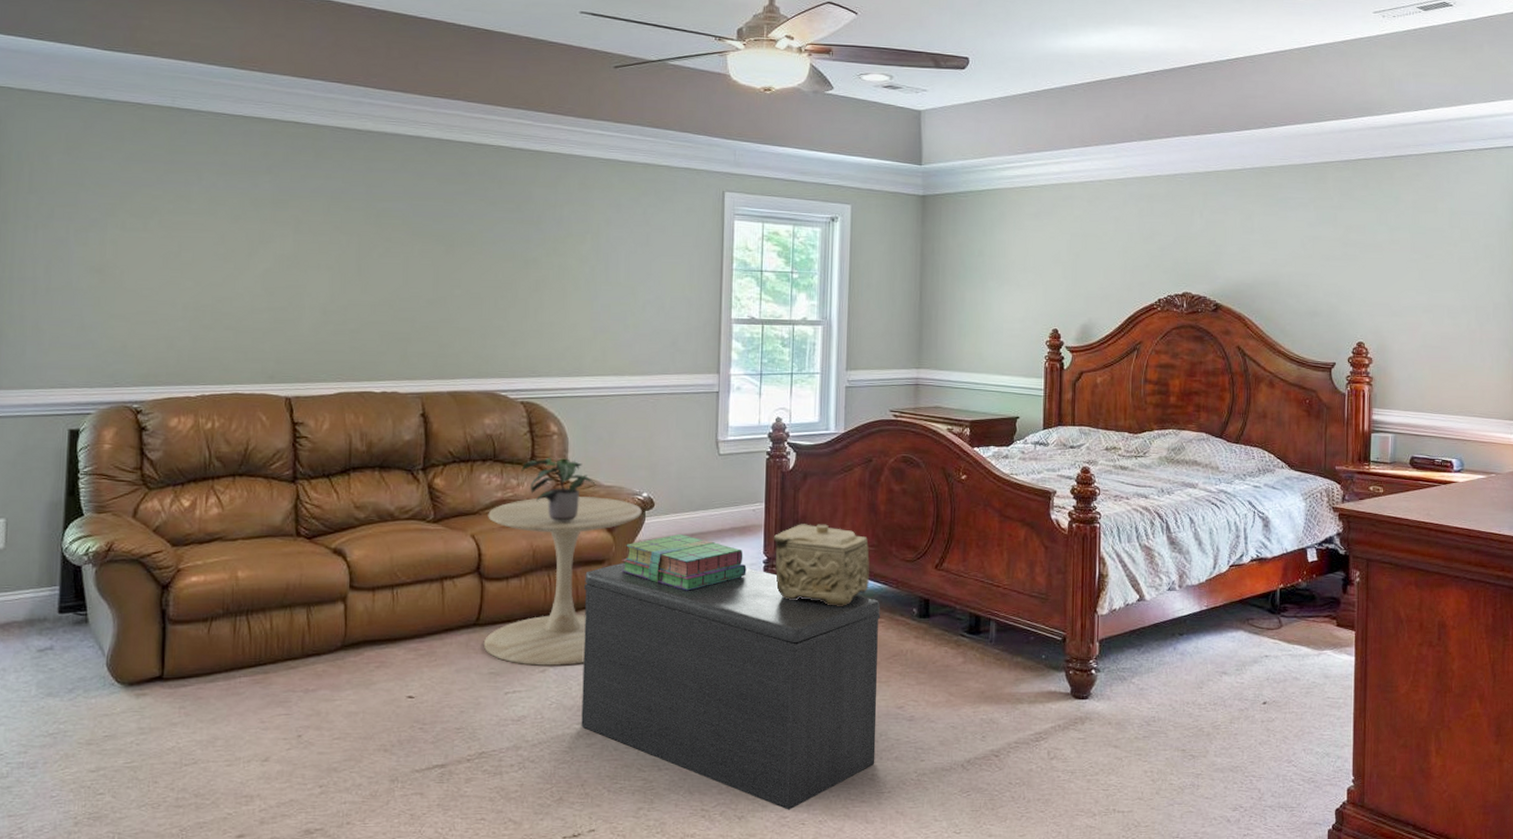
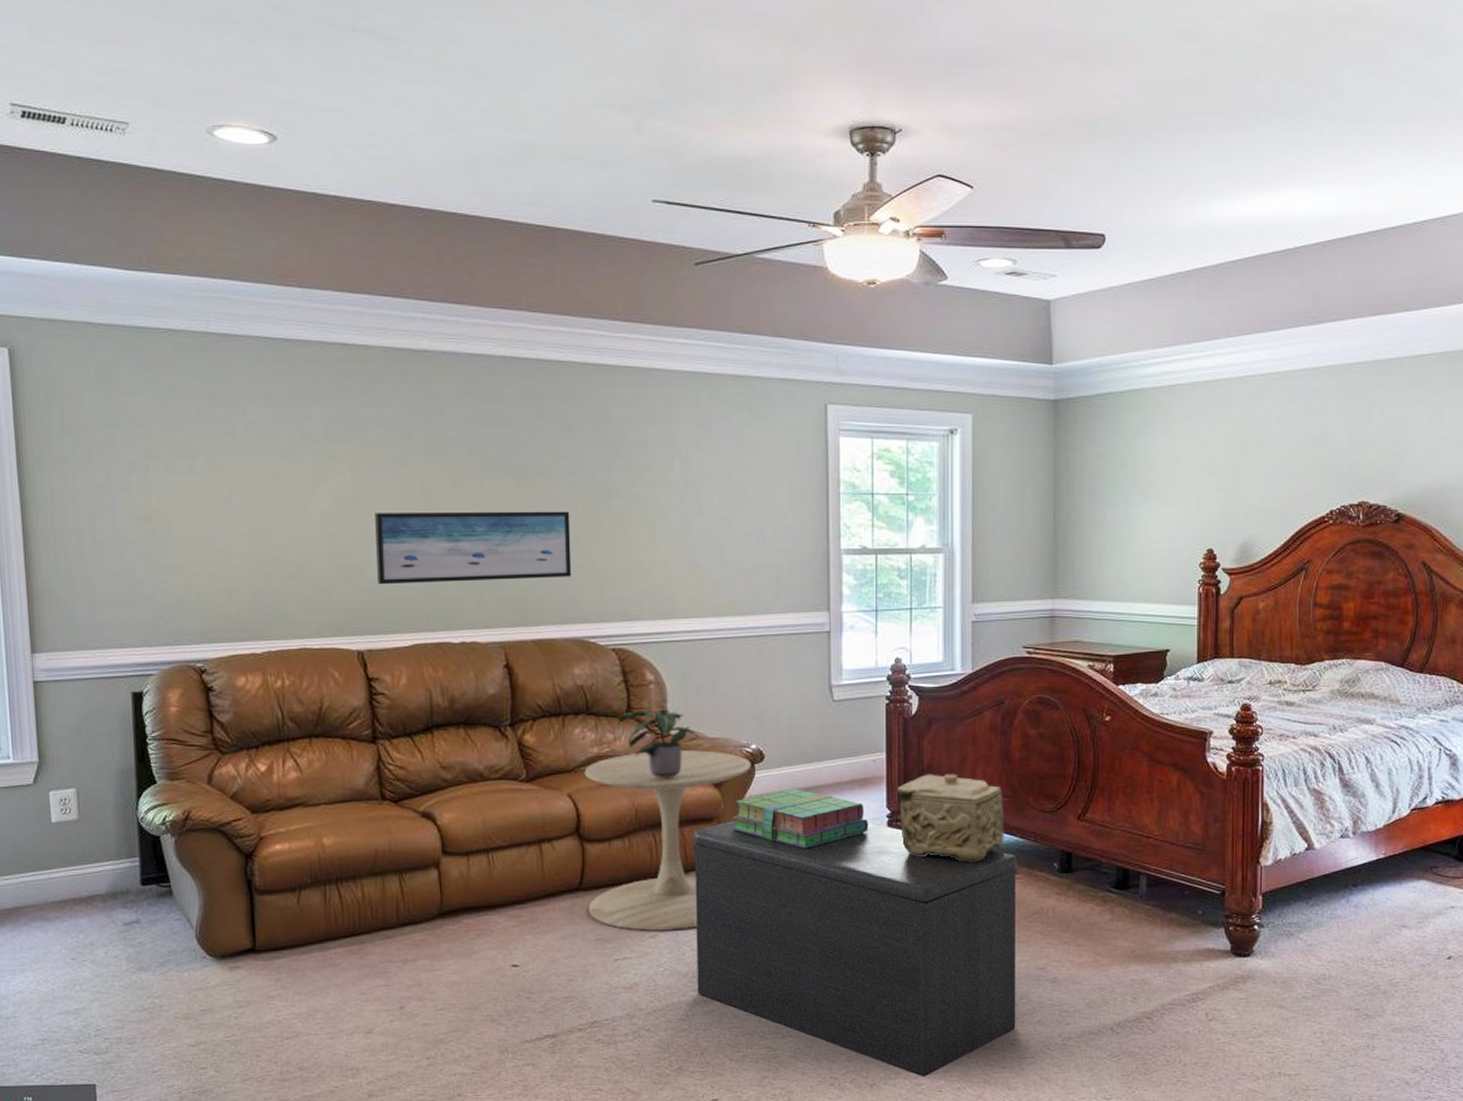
wall art: none [310,272,490,338] -> present [375,511,572,585]

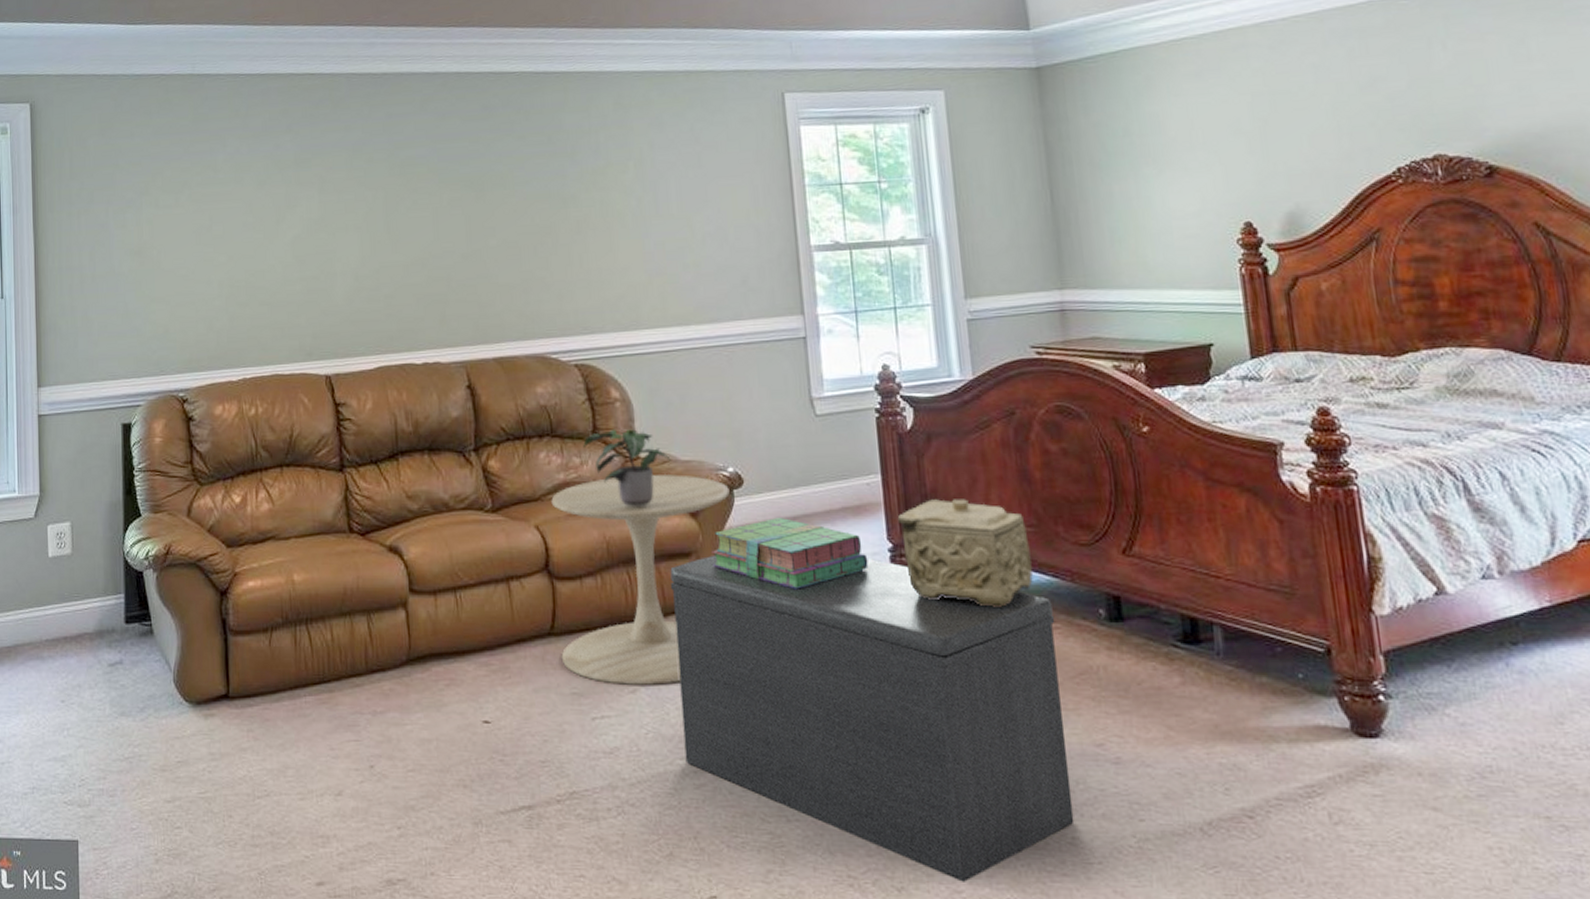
wall art: present [375,511,572,585] -> none [341,222,531,307]

